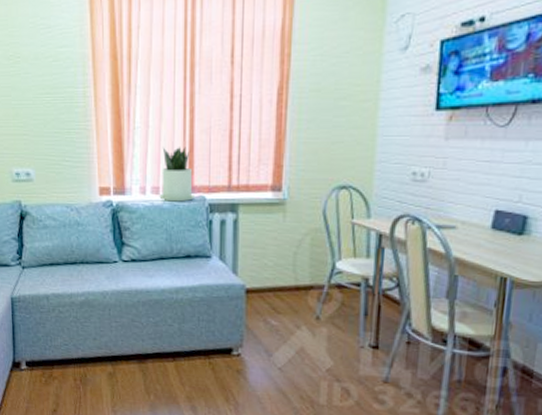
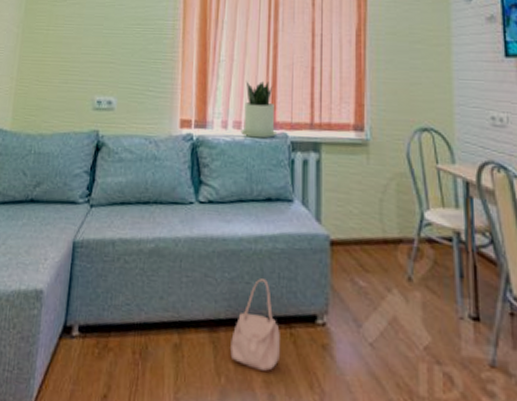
handbag: none [158,322,201,390] -> present [230,278,281,371]

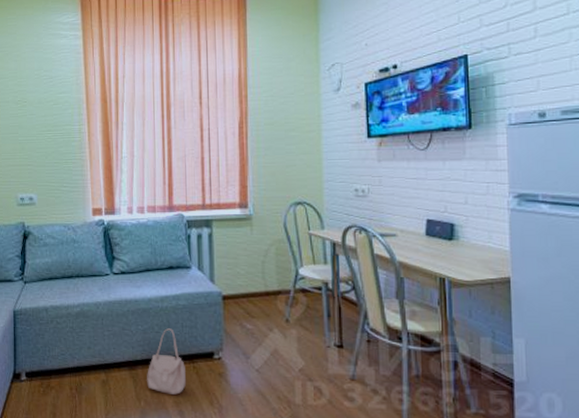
planter: present [241,81,278,139] -> none [144,172,175,219]

